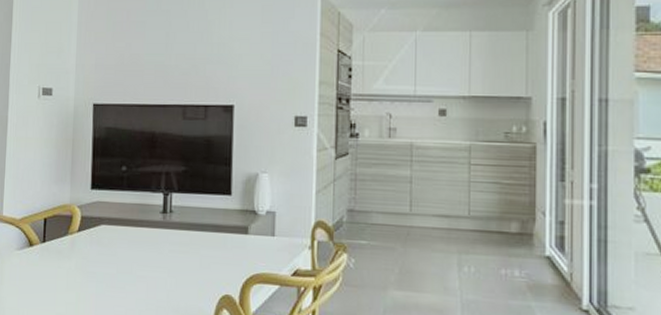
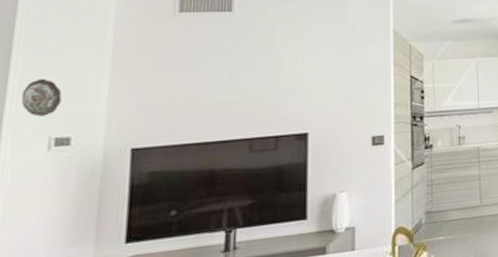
decorative plate: none [20,33,46,67] -> present [21,78,62,117]

